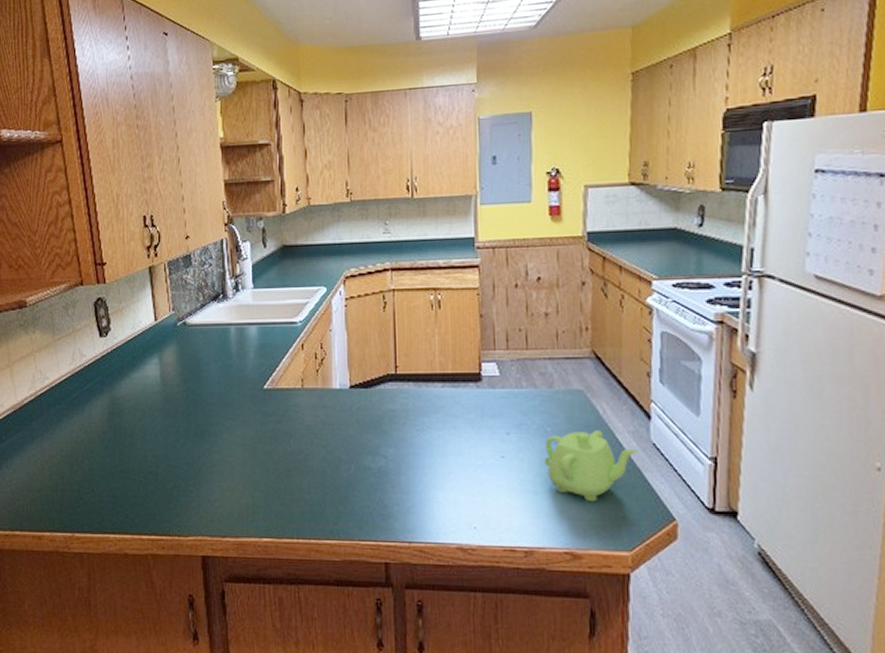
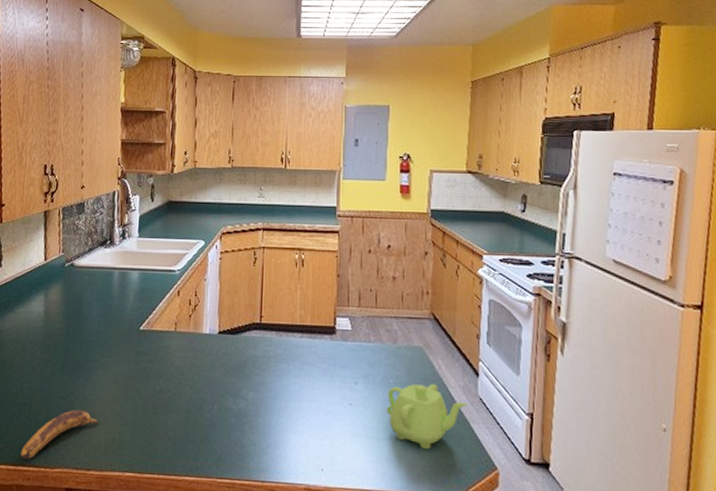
banana: none [153,475,230,528] -> present [21,409,99,459]

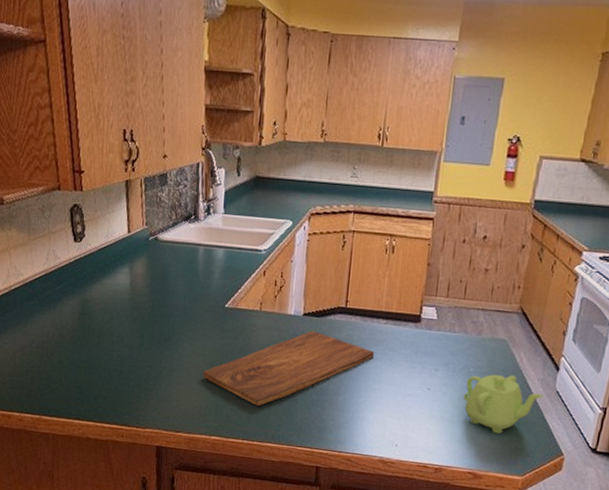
banana: present [21,409,99,459] -> none [114,378,187,419]
cutting board: none [116,349,293,435] -> present [203,330,375,407]

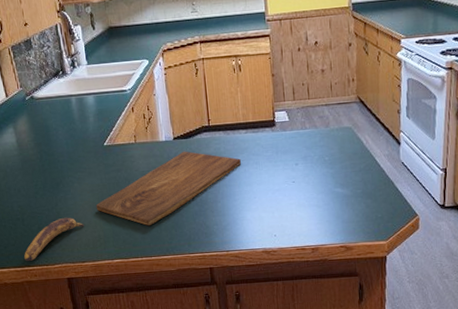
banana: none [114,378,187,419] -> present [24,217,85,261]
teapot: present [464,374,544,434] -> none [324,156,392,209]

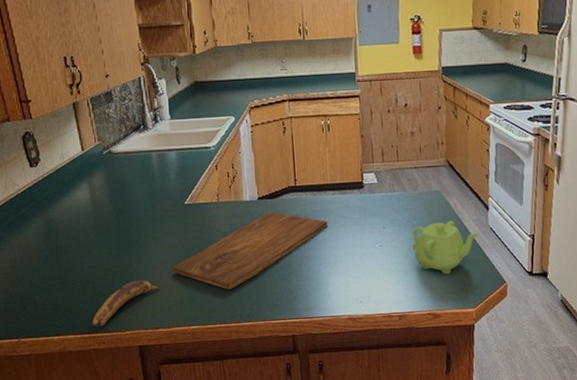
teapot: none [324,156,392,209] -> present [412,220,480,275]

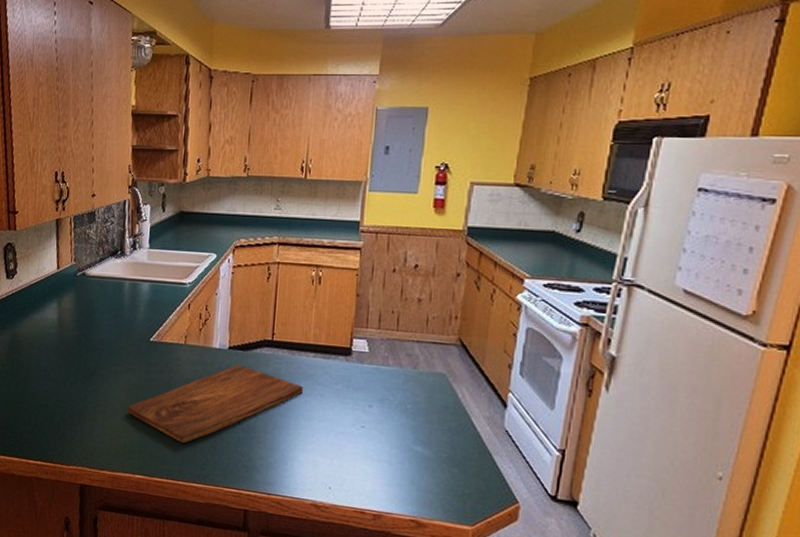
banana: present [92,279,160,327] -> none [39,413,111,455]
teapot: present [412,220,480,275] -> none [402,411,491,478]

